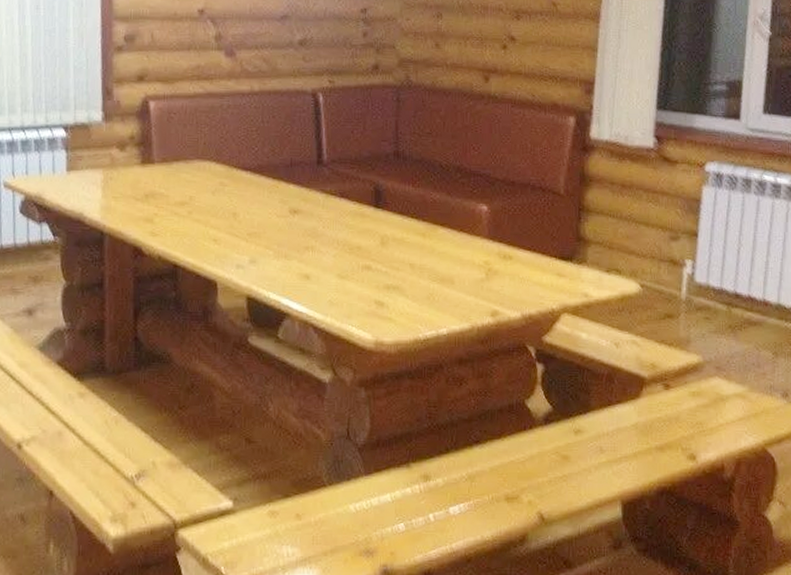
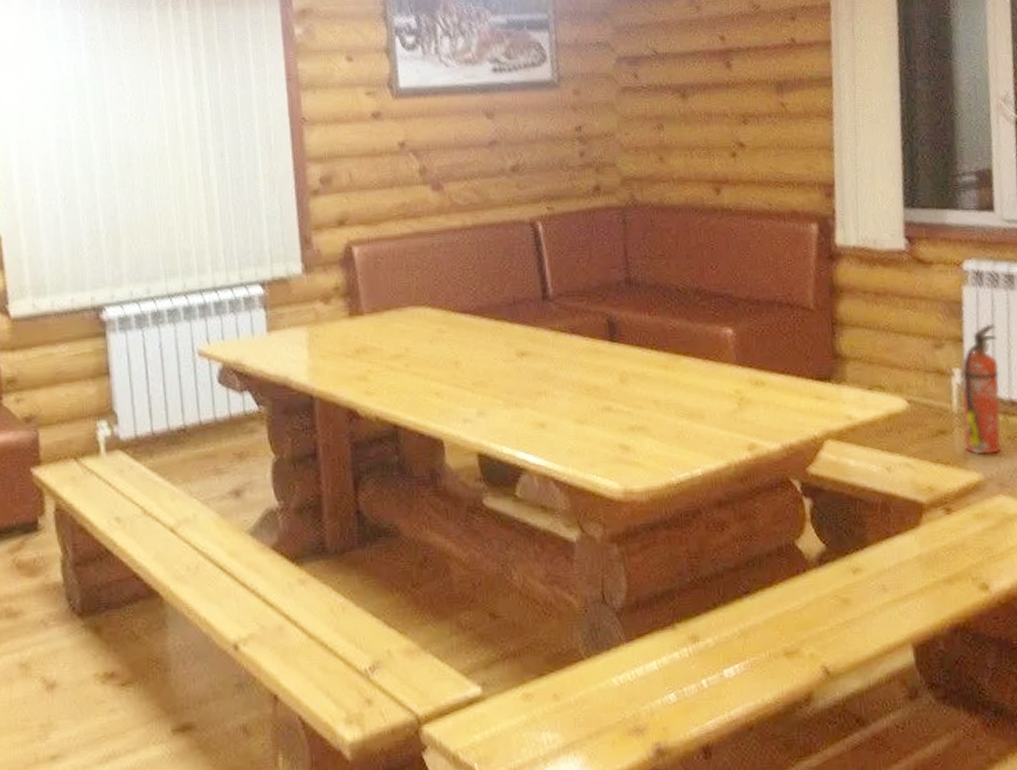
fire extinguisher: none [688,222,730,341] -> present [961,323,1002,456]

